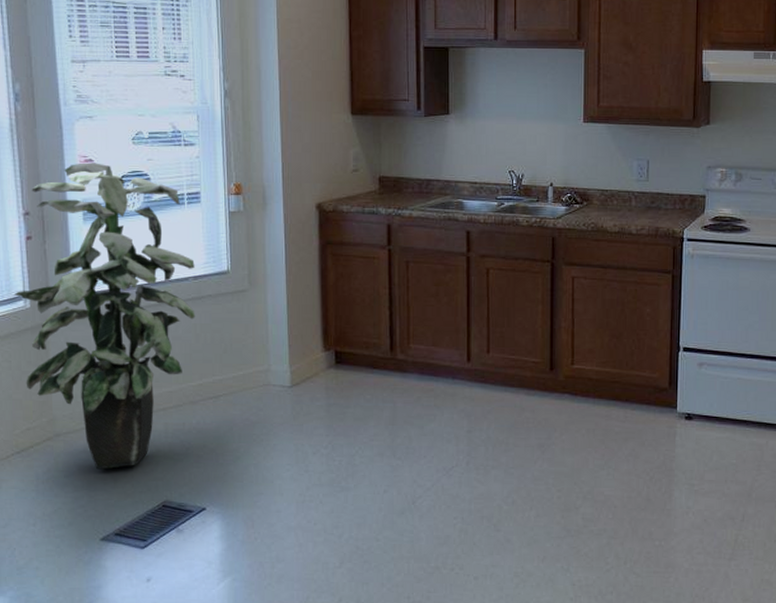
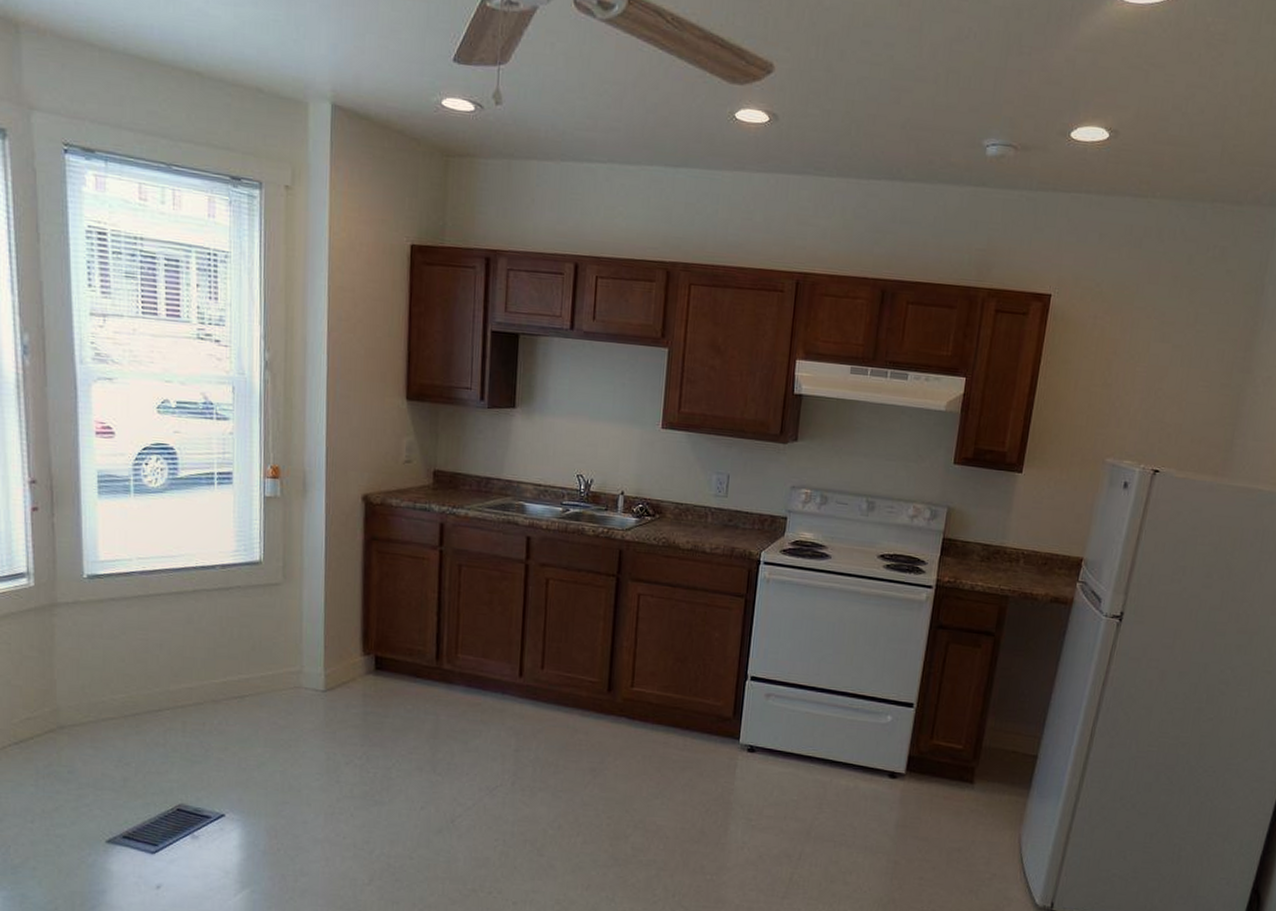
indoor plant: present [14,162,195,470] -> none [16,429,223,767]

